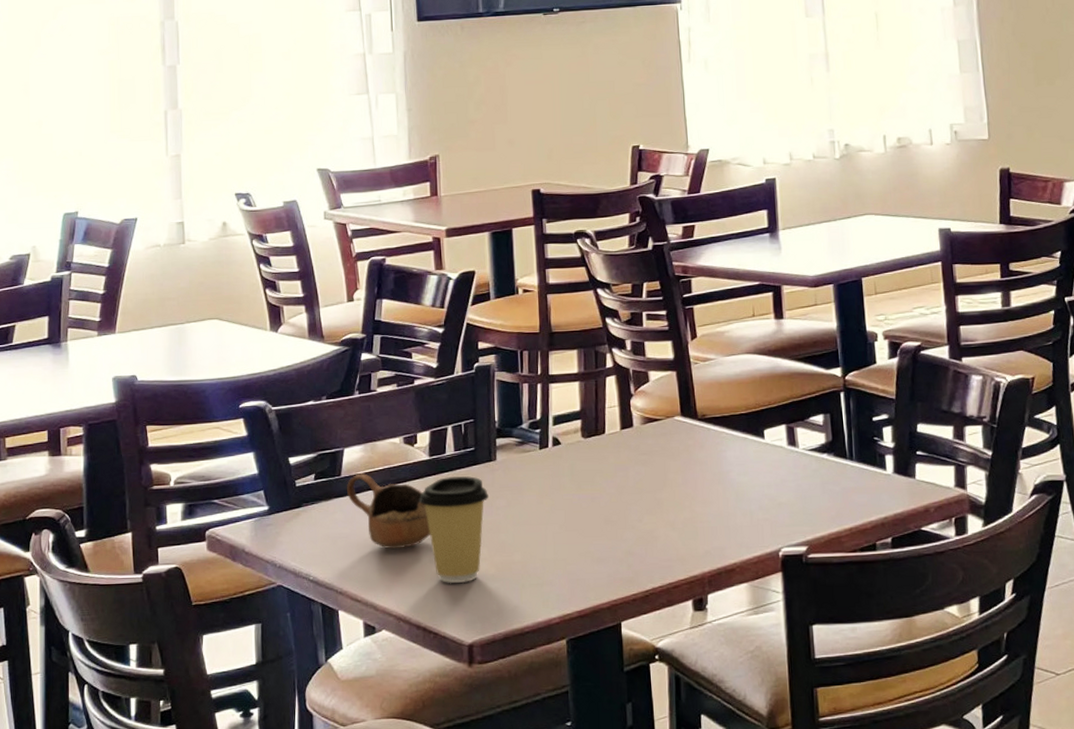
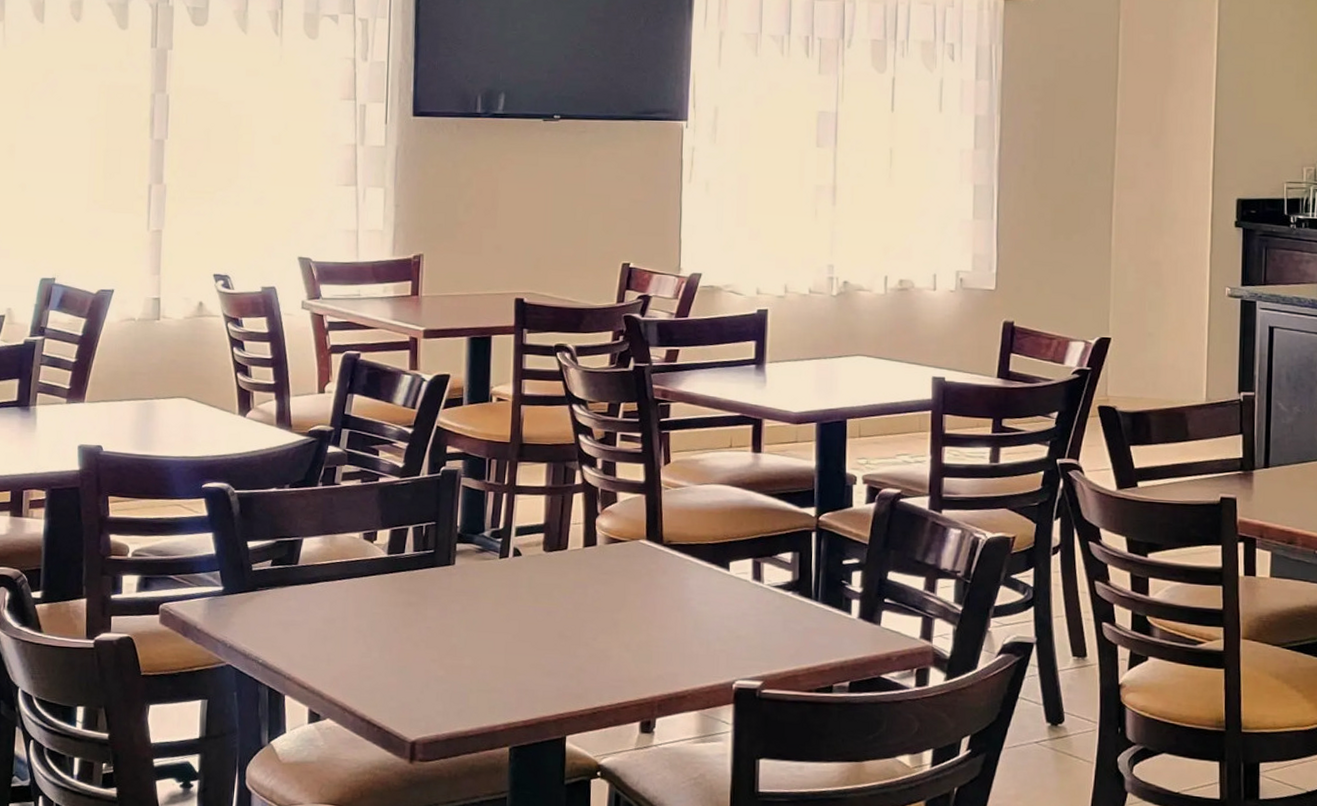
cup: present [347,473,431,550] -> none [303,564,383,642]
coffee cup: present [419,476,489,584] -> none [374,576,444,681]

